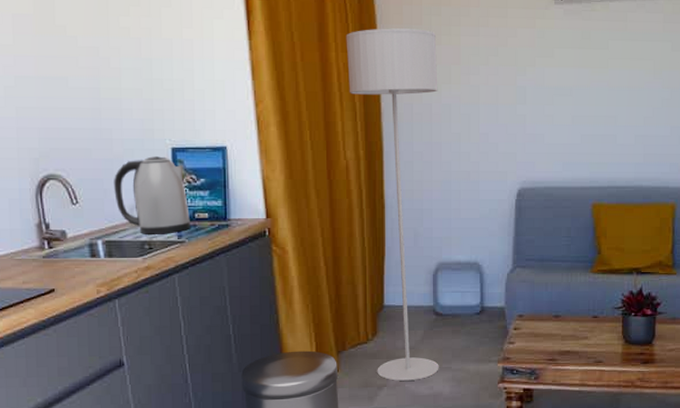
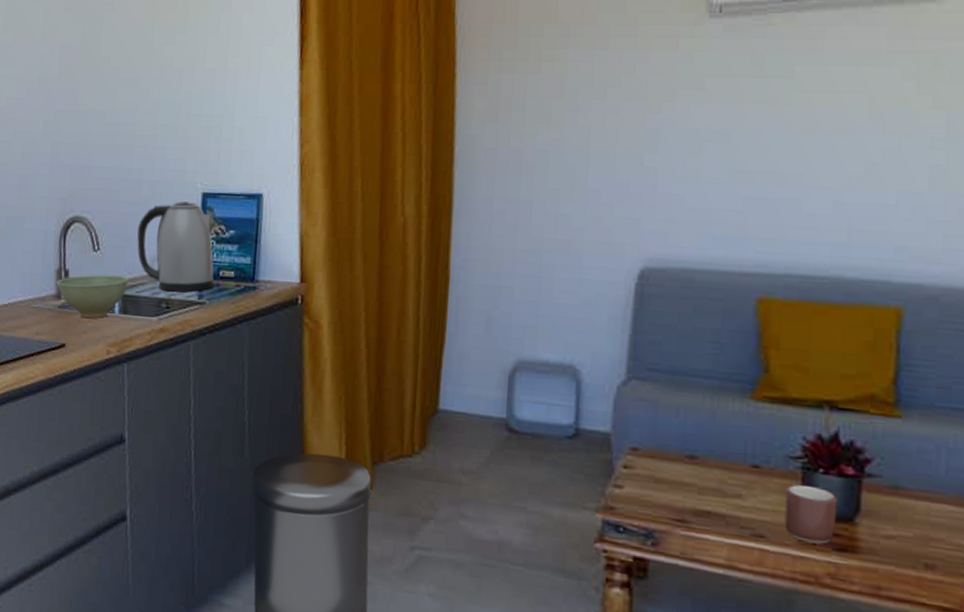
bowl: none [38,225,110,265] -> present [56,274,129,319]
floor lamp: present [346,28,439,382] -> none [414,53,534,518]
mug: none [613,324,643,361] -> present [784,484,838,545]

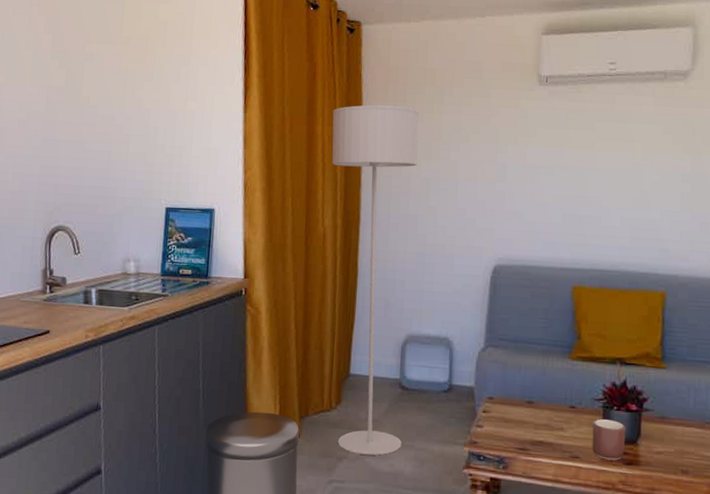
bowl: present [56,274,129,319] -> none [42,273,104,309]
kettle: present [137,201,214,293] -> none [111,214,175,287]
floor lamp: none [414,53,534,518] -> present [331,105,419,456]

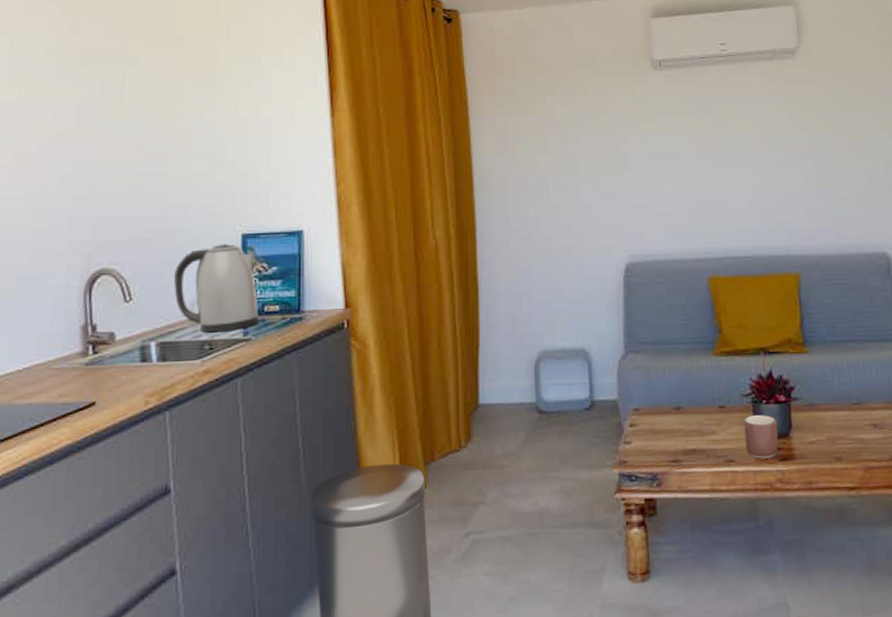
kettle: none [111,214,175,287] -> present [174,244,258,333]
floor lamp: present [331,105,419,456] -> none [435,100,545,497]

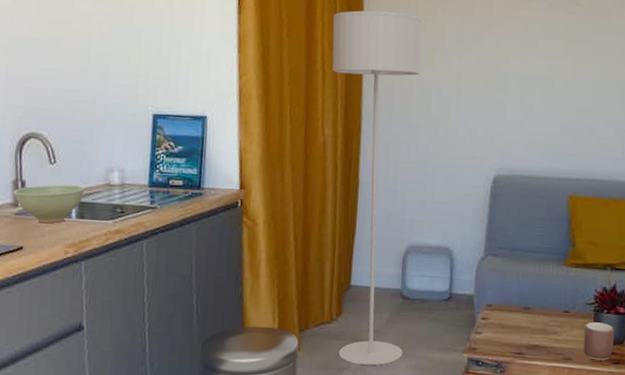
bowl: none [82,323,166,372] -> present [13,184,85,224]
kettle: present [174,244,258,333] -> none [92,121,164,199]
floor lamp: none [435,100,545,497] -> present [332,10,421,366]

